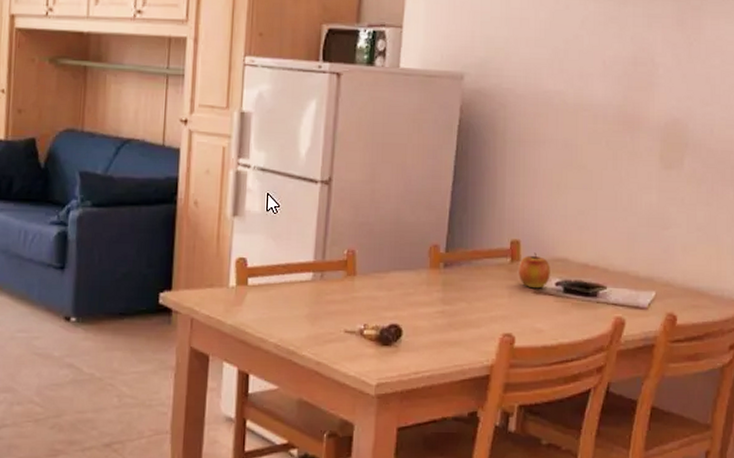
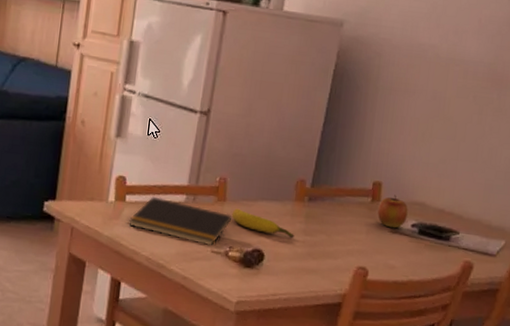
notepad: none [253,277,364,326] -> present [129,196,233,246]
banana: none [363,282,432,308] -> present [231,208,295,238]

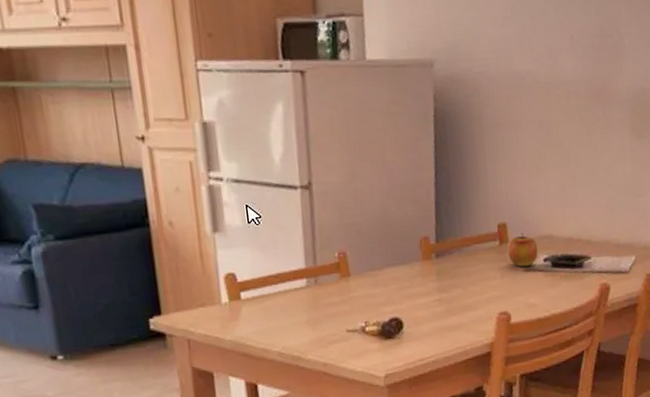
notepad: present [129,196,233,246] -> none [250,287,361,327]
banana: present [231,208,295,238] -> none [359,280,430,300]

